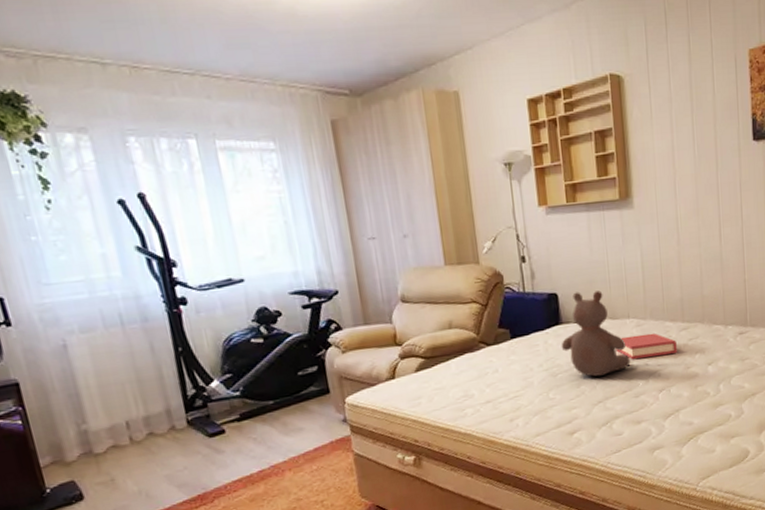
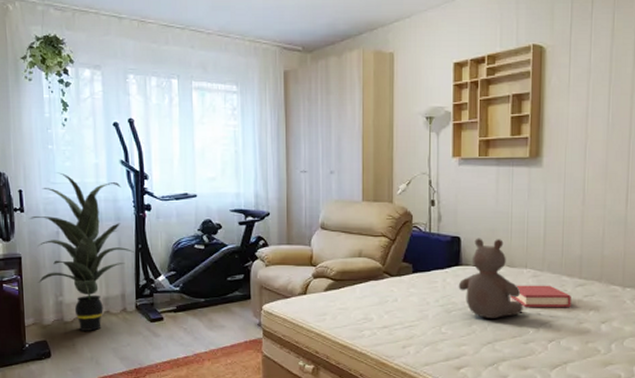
indoor plant: none [21,269,174,462] -> present [29,172,134,331]

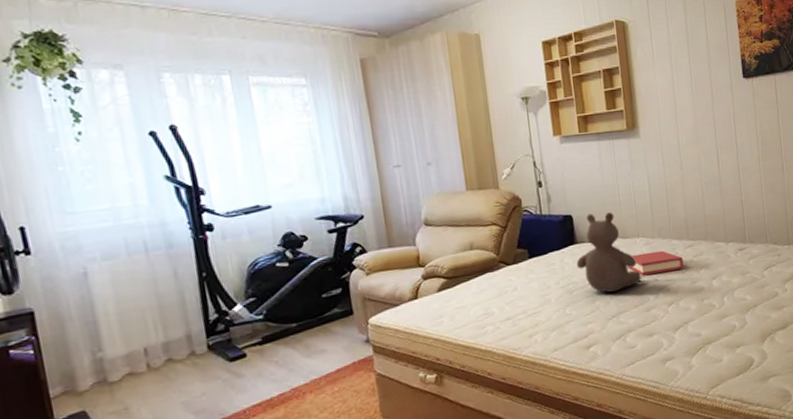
indoor plant: present [29,172,134,331] -> none [40,198,197,390]

